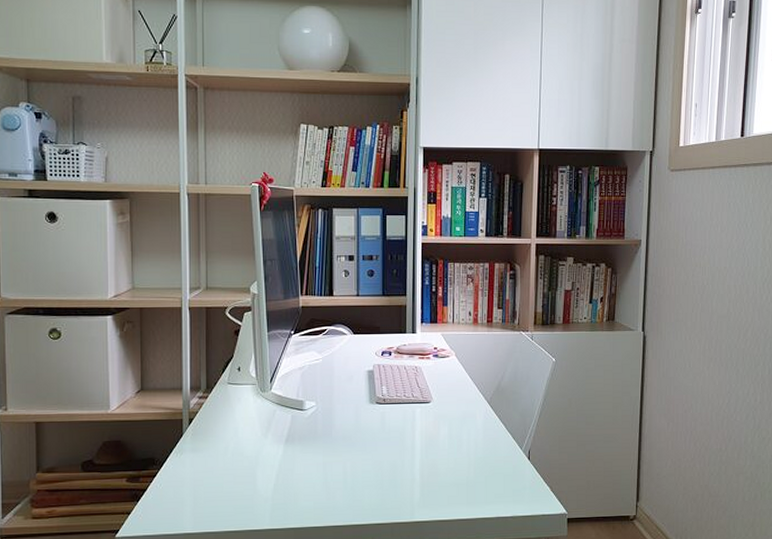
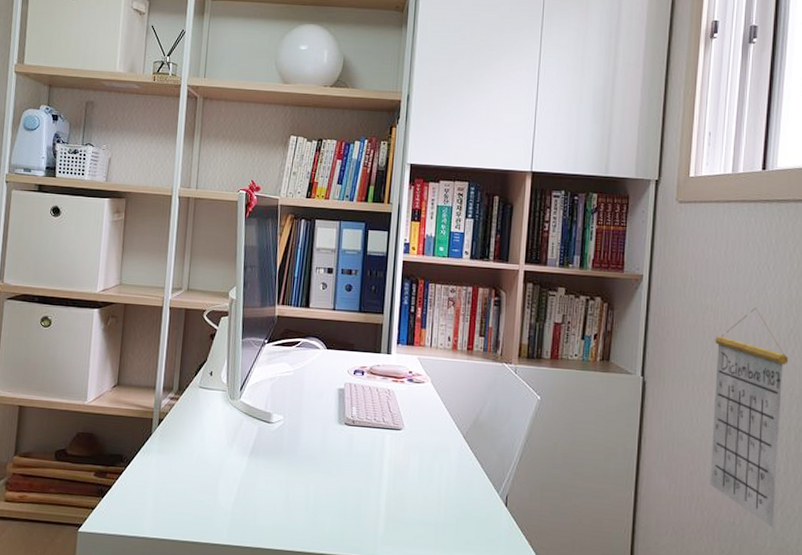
calendar: none [701,262,764,449] -> present [710,308,789,528]

